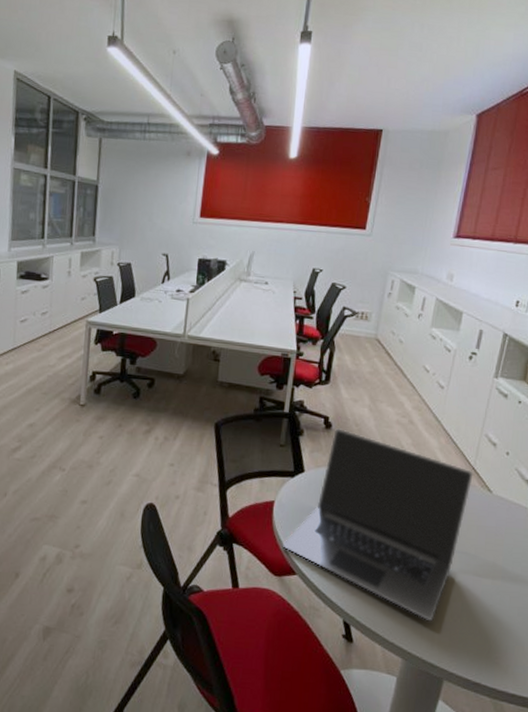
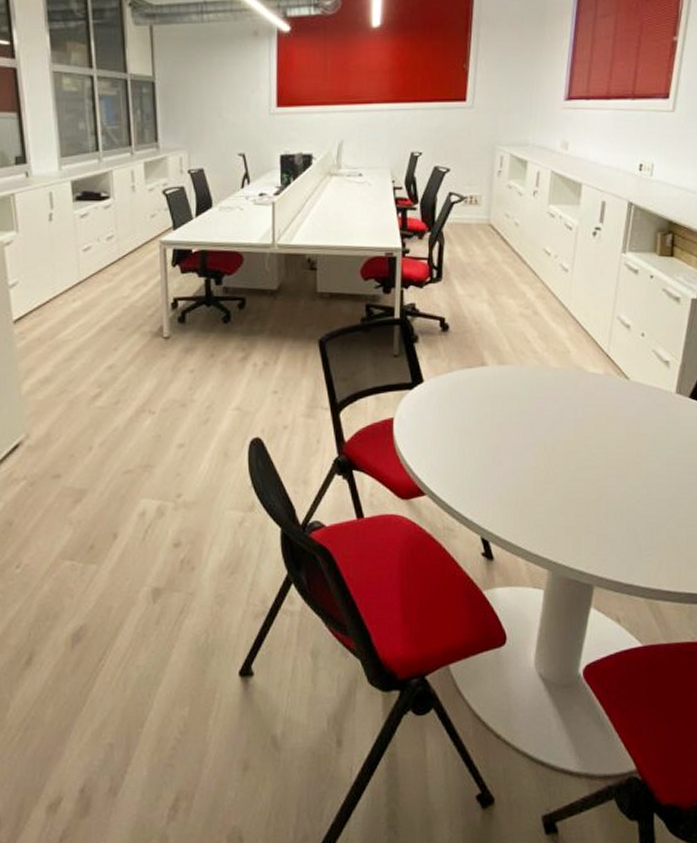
laptop: present [283,427,475,622] -> none [408,328,609,527]

